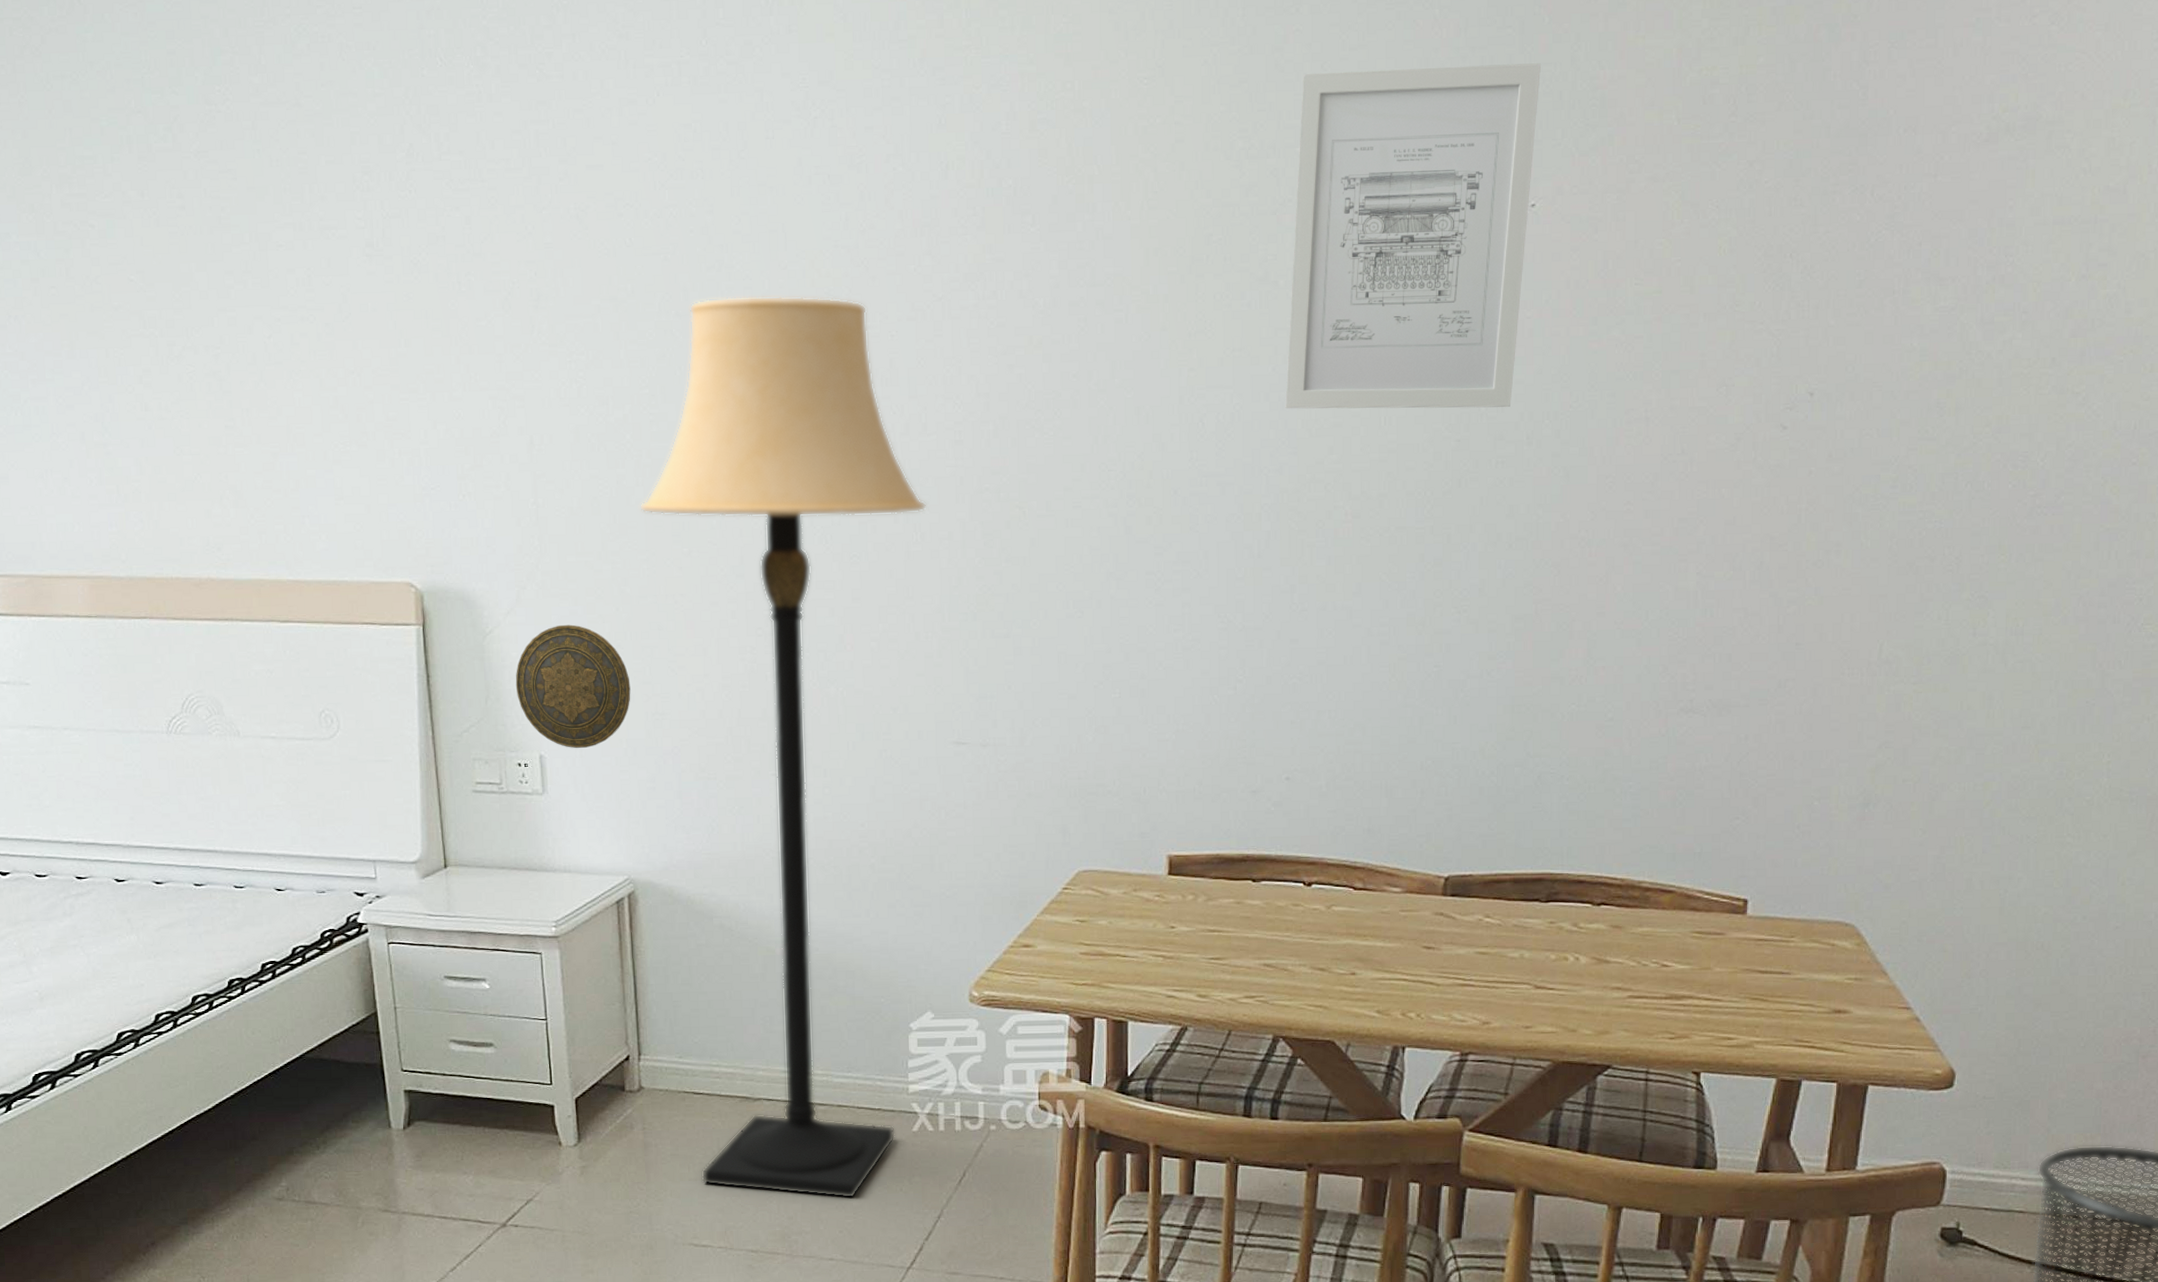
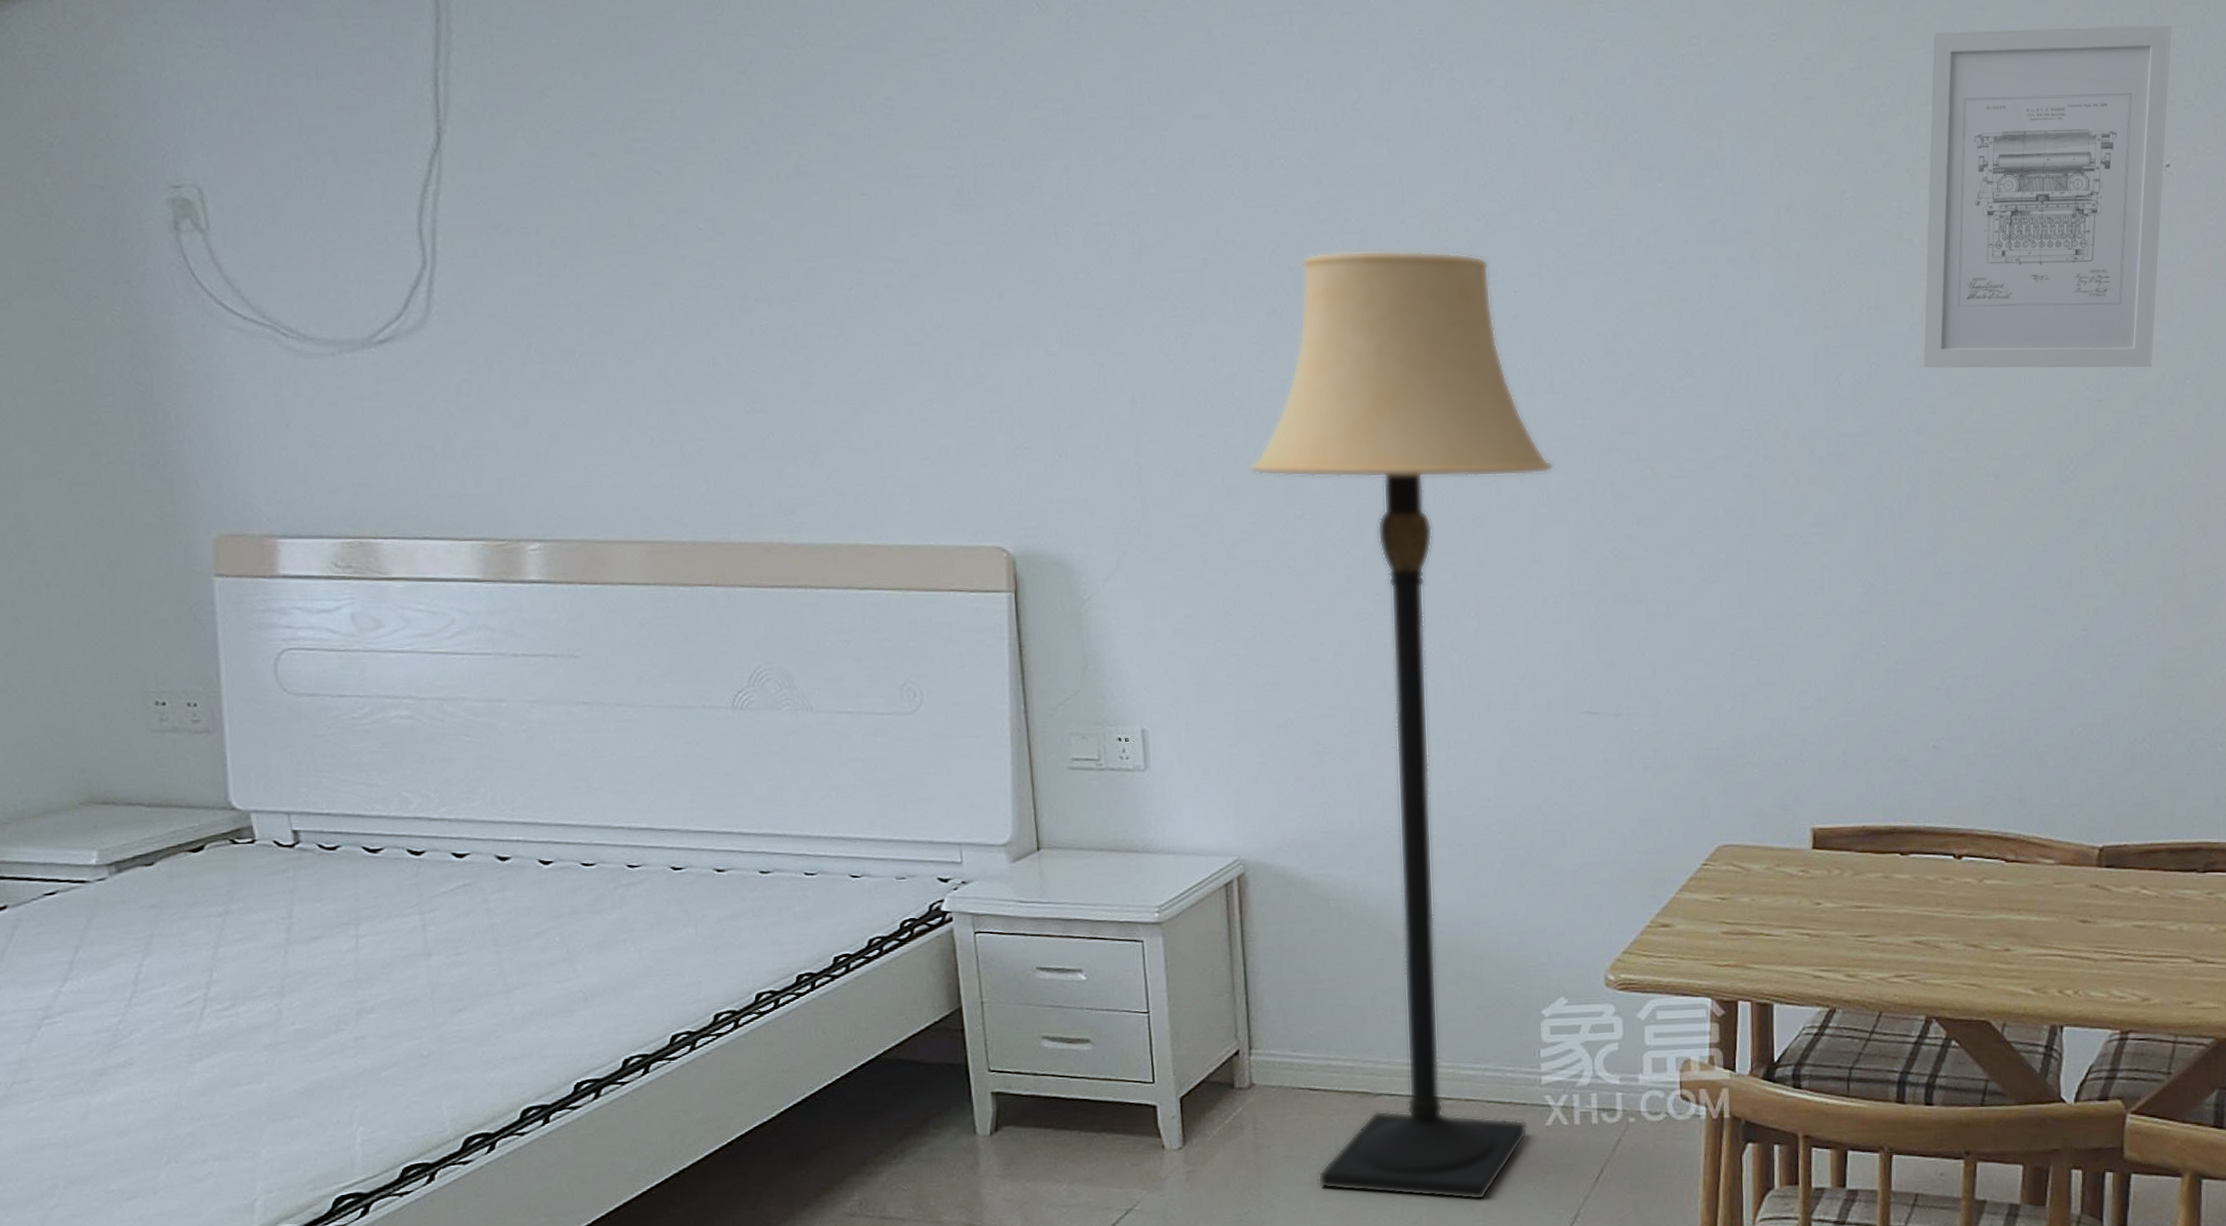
decorative plate: present [515,624,631,749] -> none [1115,590,1241,722]

